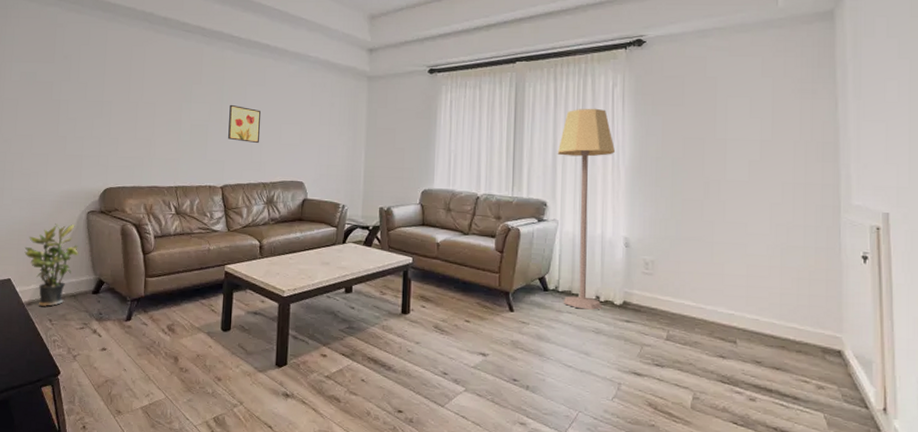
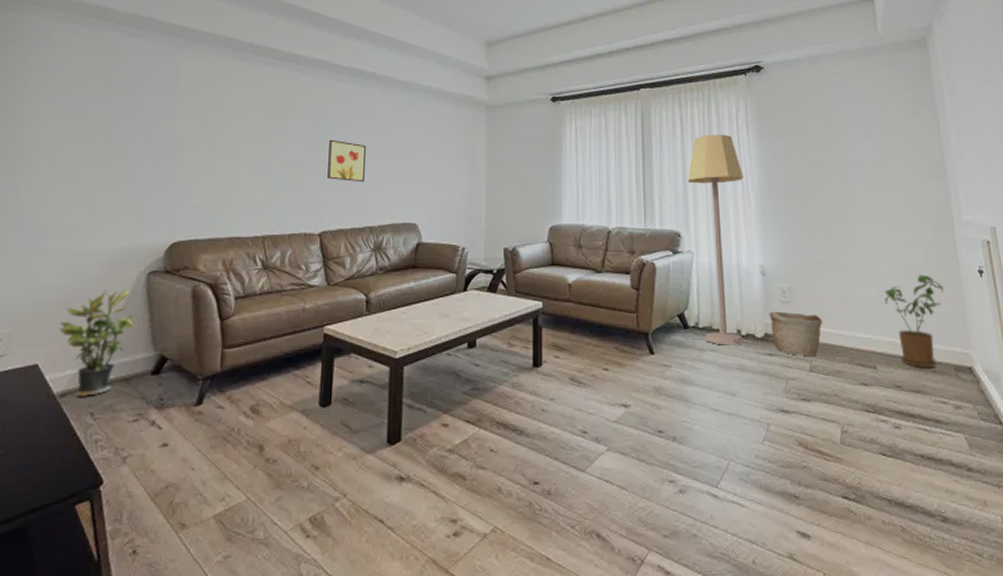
basket: none [630,281,685,327] -> present [769,311,823,357]
house plant: none [753,256,820,348] -> present [884,274,944,369]

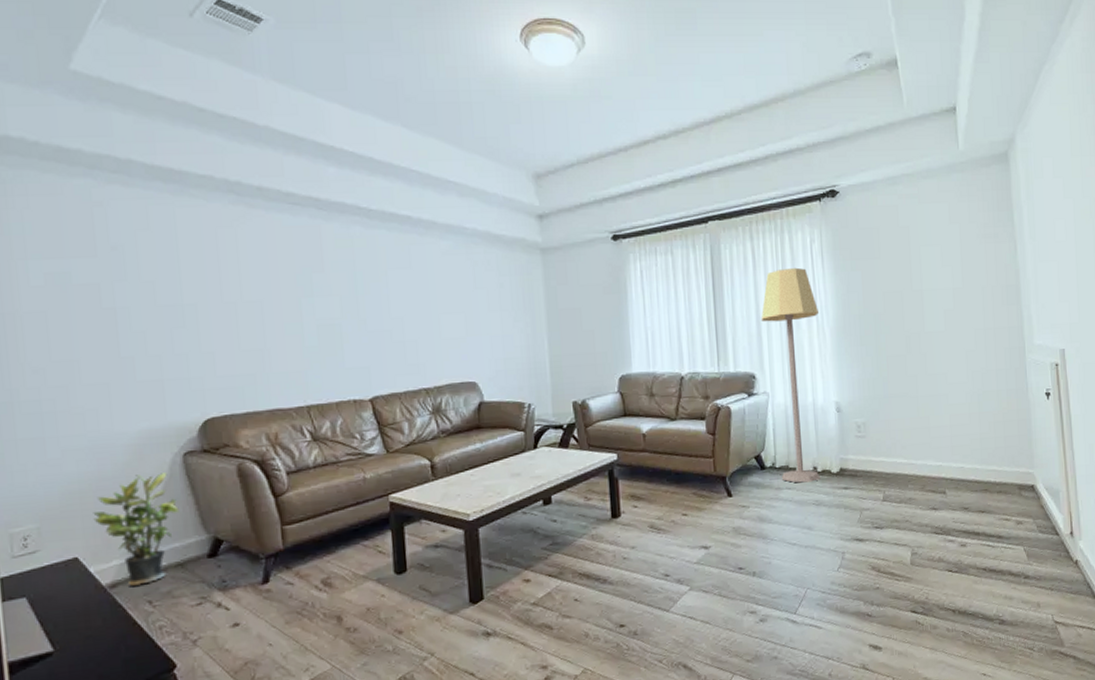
wall art: present [327,139,366,183] -> none [368,295,413,342]
basket: present [769,311,823,357] -> none [844,446,897,487]
house plant: present [884,274,944,369] -> none [956,400,1012,490]

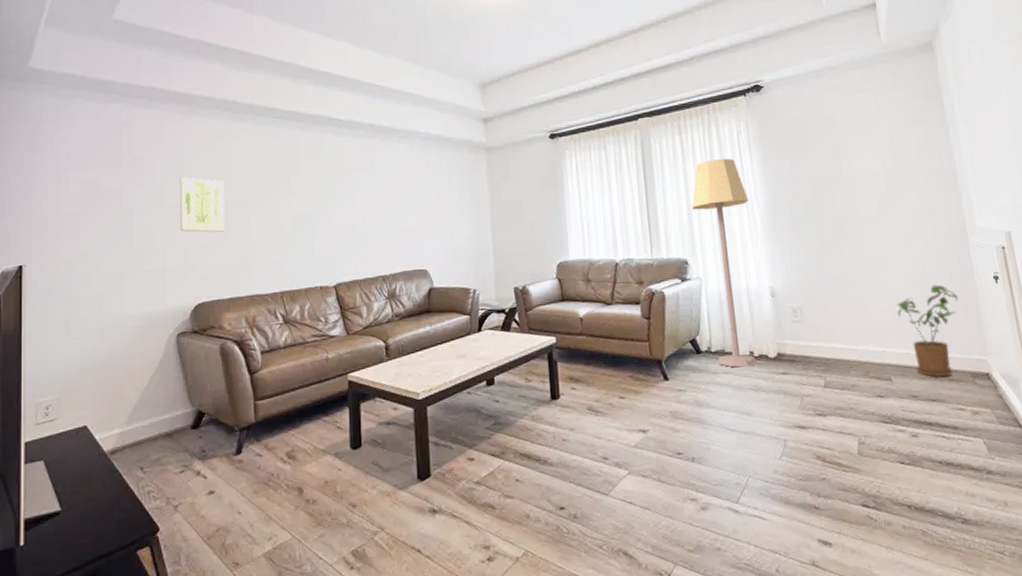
potted plant: present [93,472,179,586] -> none [102,351,171,453]
wall art: none [174,271,235,337] -> present [180,177,225,233]
house plant: none [956,400,1012,490] -> present [897,284,958,377]

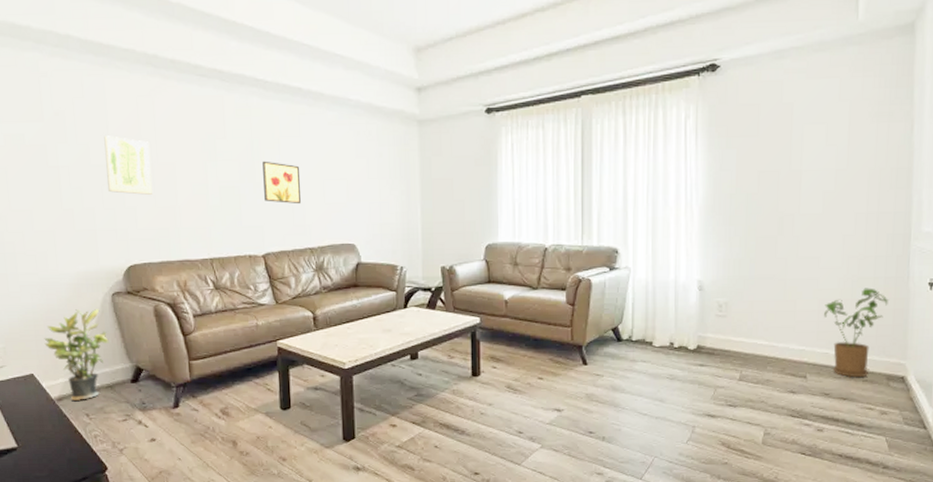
potted plant: none [102,351,171,453] -> present [44,309,109,401]
wall art: none [335,193,373,234] -> present [262,160,301,205]
lamp: present [691,158,758,367] -> none [628,144,688,357]

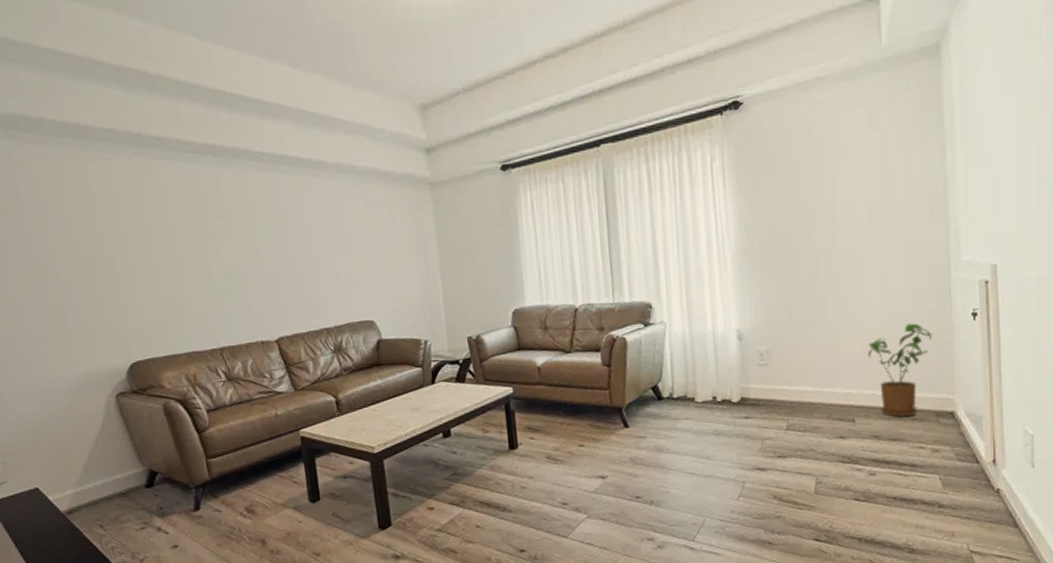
potted plant: present [44,309,109,401] -> none [46,412,118,513]
wall art: present [104,136,152,195] -> none [91,224,150,286]
wall art: present [262,160,301,205] -> none [266,238,312,283]

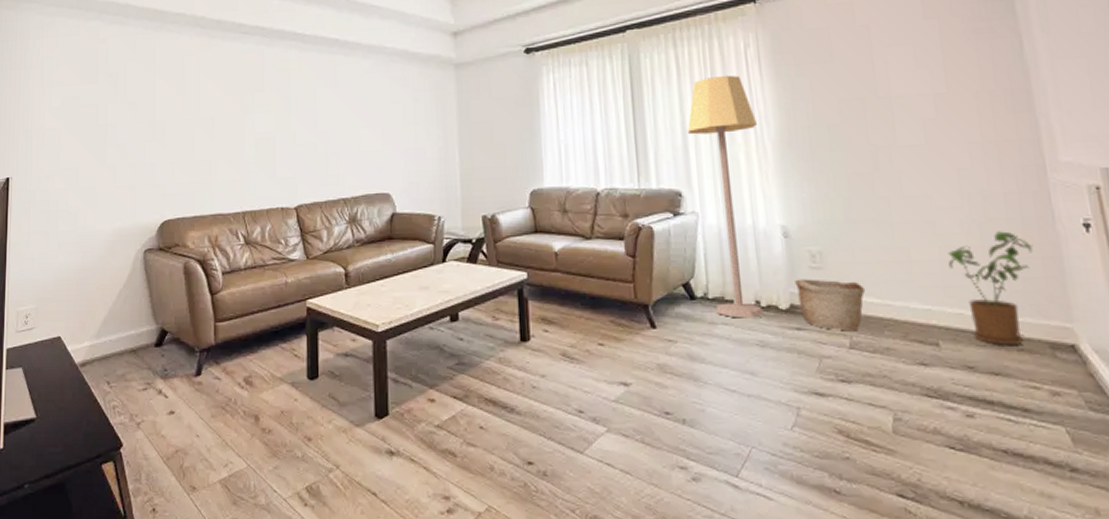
lamp: none [657,189,720,413] -> present [687,75,765,318]
basket: none [746,373,802,416] -> present [795,279,866,331]

